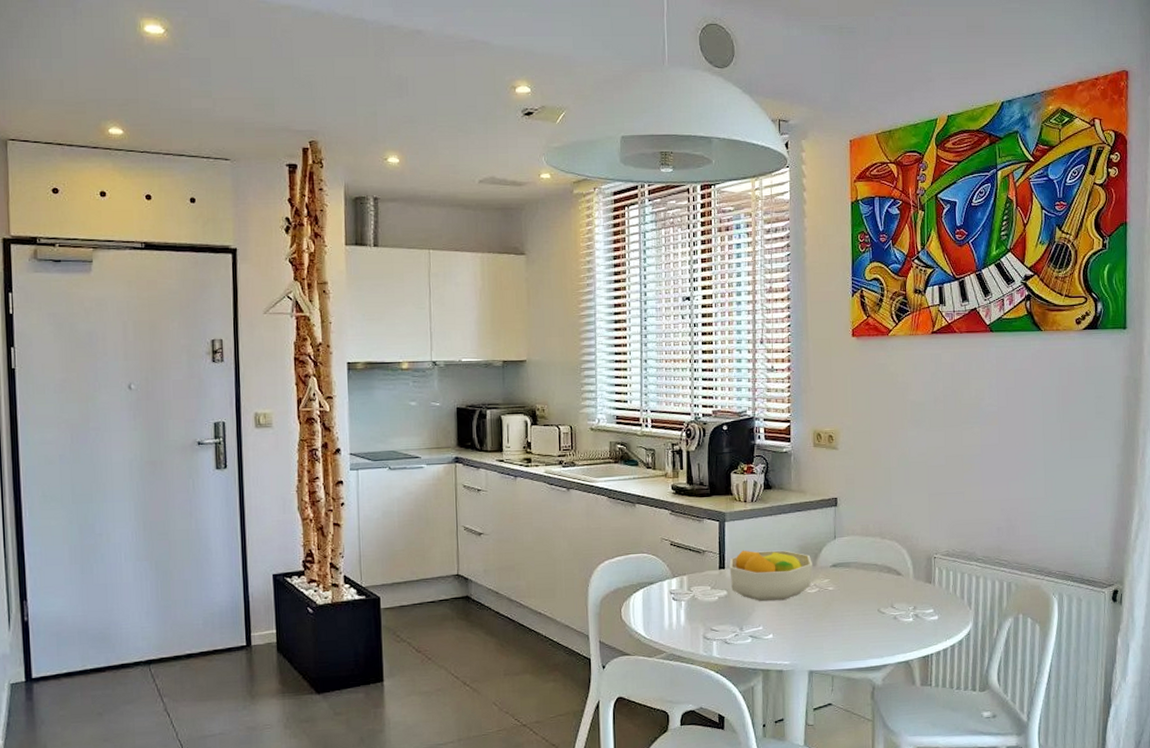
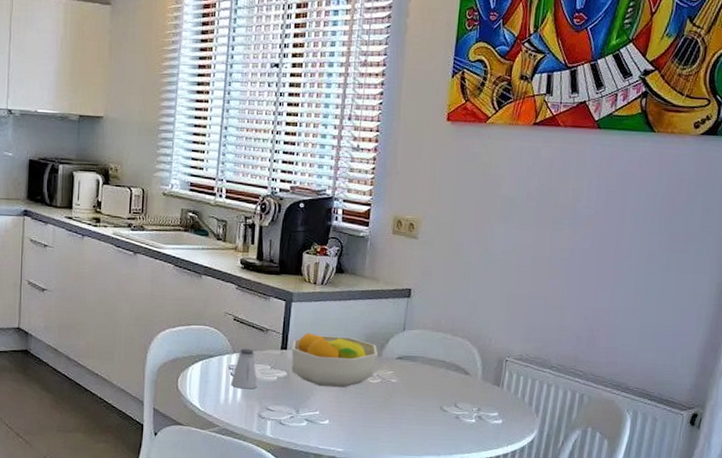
saltshaker: none [674,572,699,612] -> present [231,348,257,389]

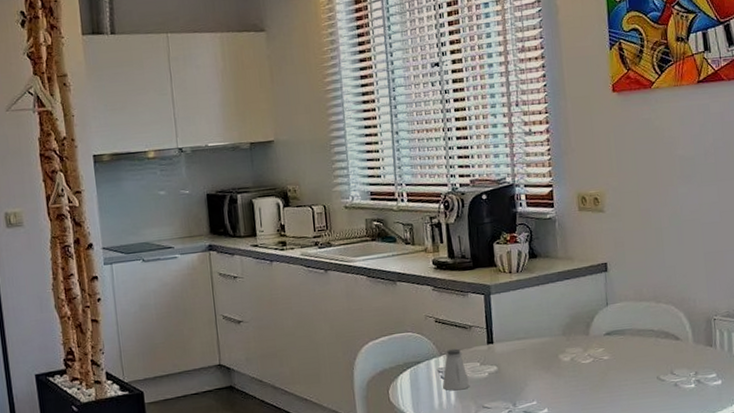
fruit bowl: present [291,332,378,388] -> none [498,320,586,375]

